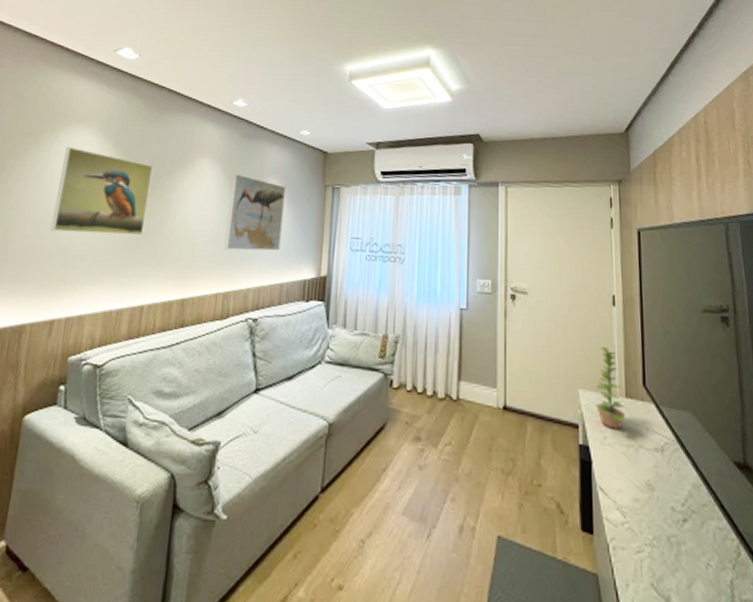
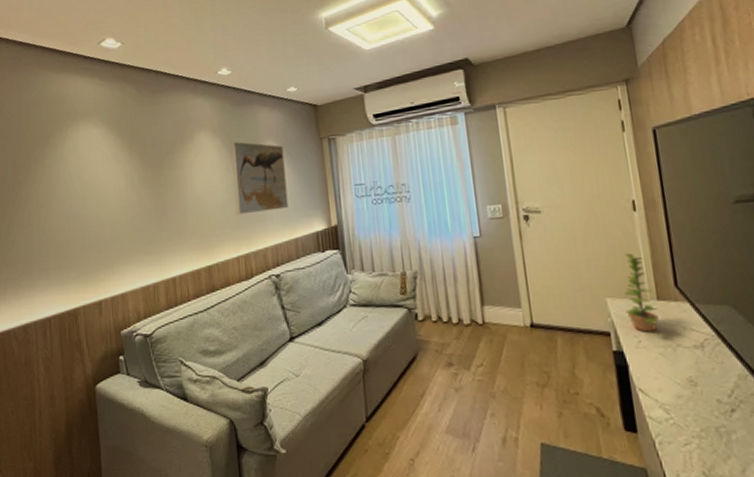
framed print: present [50,146,154,236] -> none [76,142,161,223]

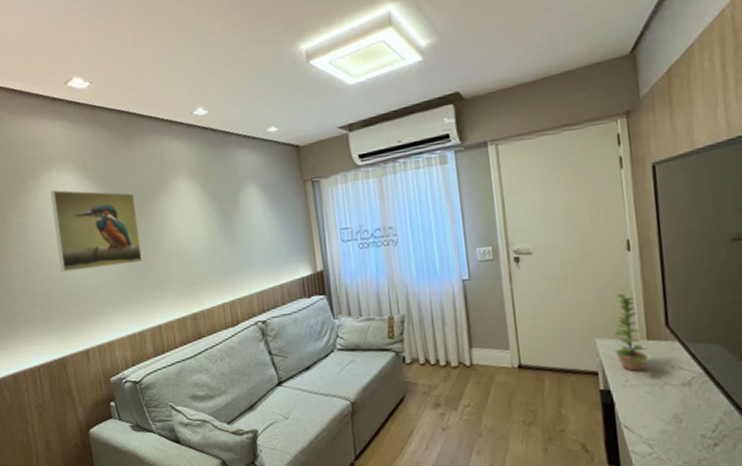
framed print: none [76,142,161,223] -> present [51,189,143,272]
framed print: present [231,141,289,215] -> none [210,185,273,262]

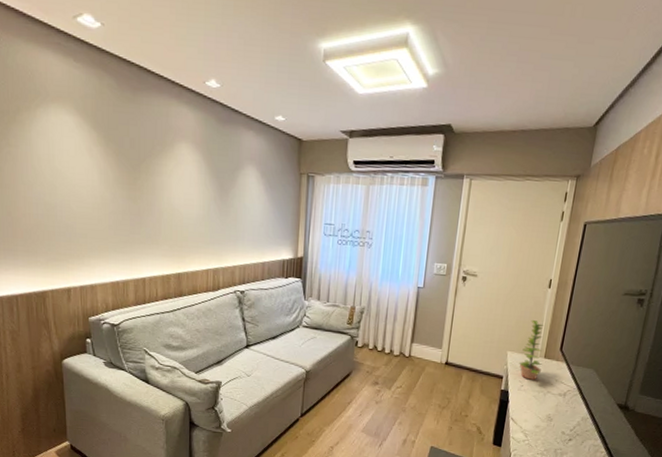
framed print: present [51,189,143,272] -> none [46,126,135,217]

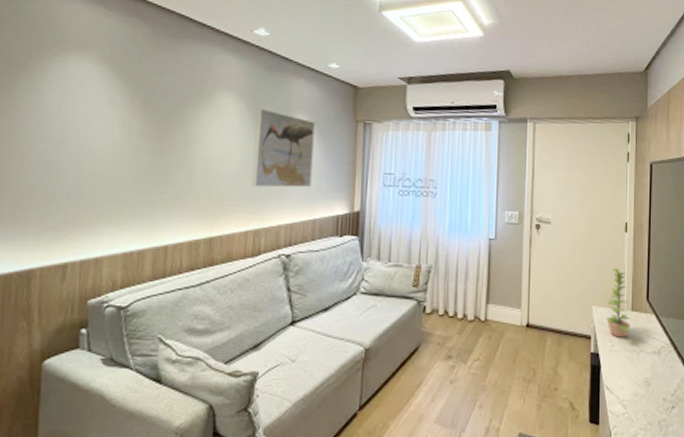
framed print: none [210,159,263,234] -> present [251,107,315,188]

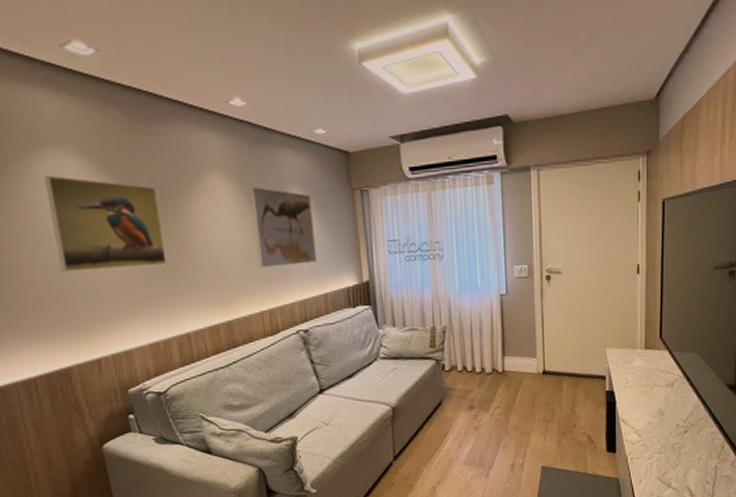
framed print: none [52,76,168,174] -> present [44,174,167,272]
plant: present [606,267,630,338] -> none [620,310,644,375]

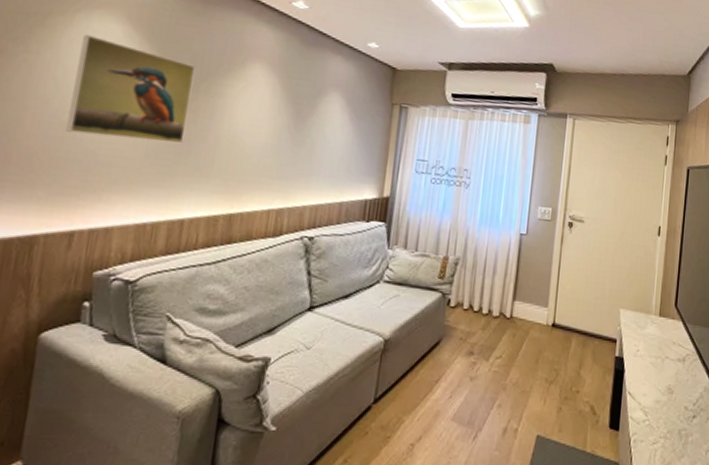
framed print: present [249,186,317,268] -> none [278,82,350,169]

